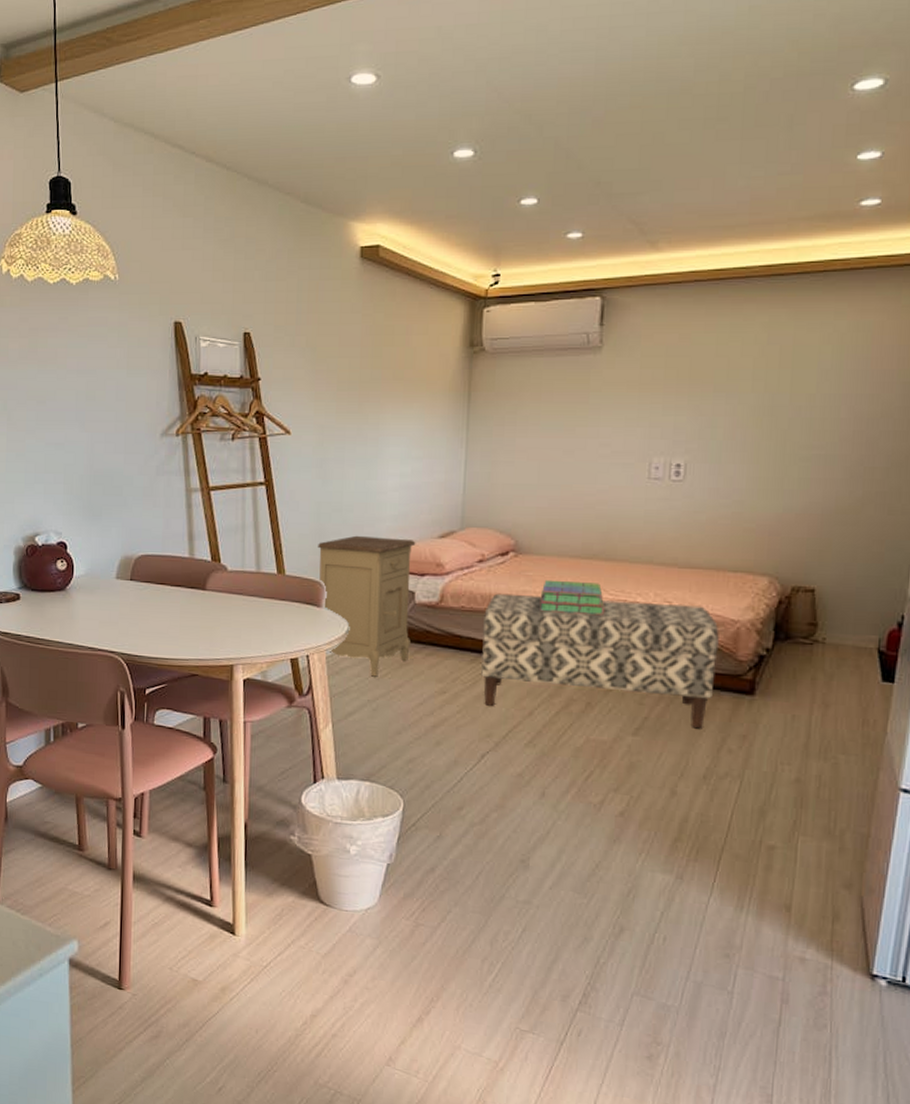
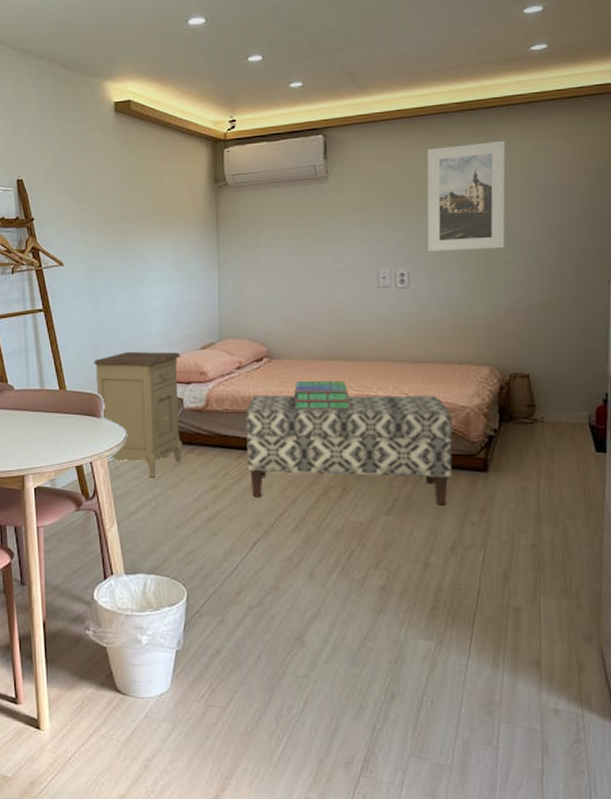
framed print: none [710,313,817,442] -> present [427,140,506,253]

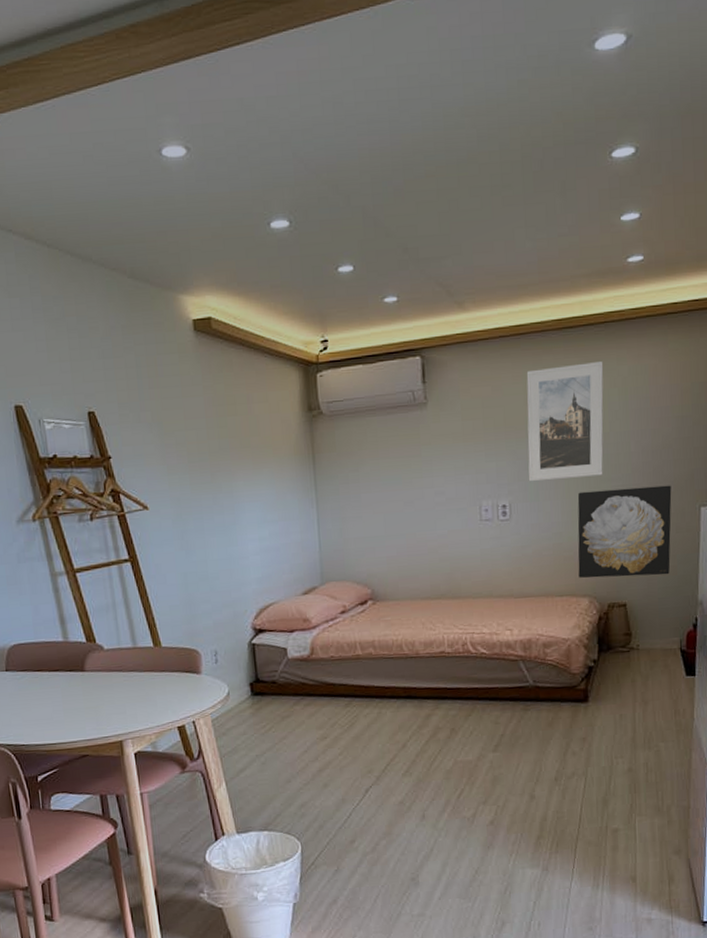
nightstand: present [94,351,182,478] -> none [189,599,289,733]
bench: present [245,394,453,504] -> none [351,629,555,745]
stack of books: present [294,380,350,409] -> none [400,620,456,652]
wall art: none [478,259,579,348] -> present [577,485,672,578]

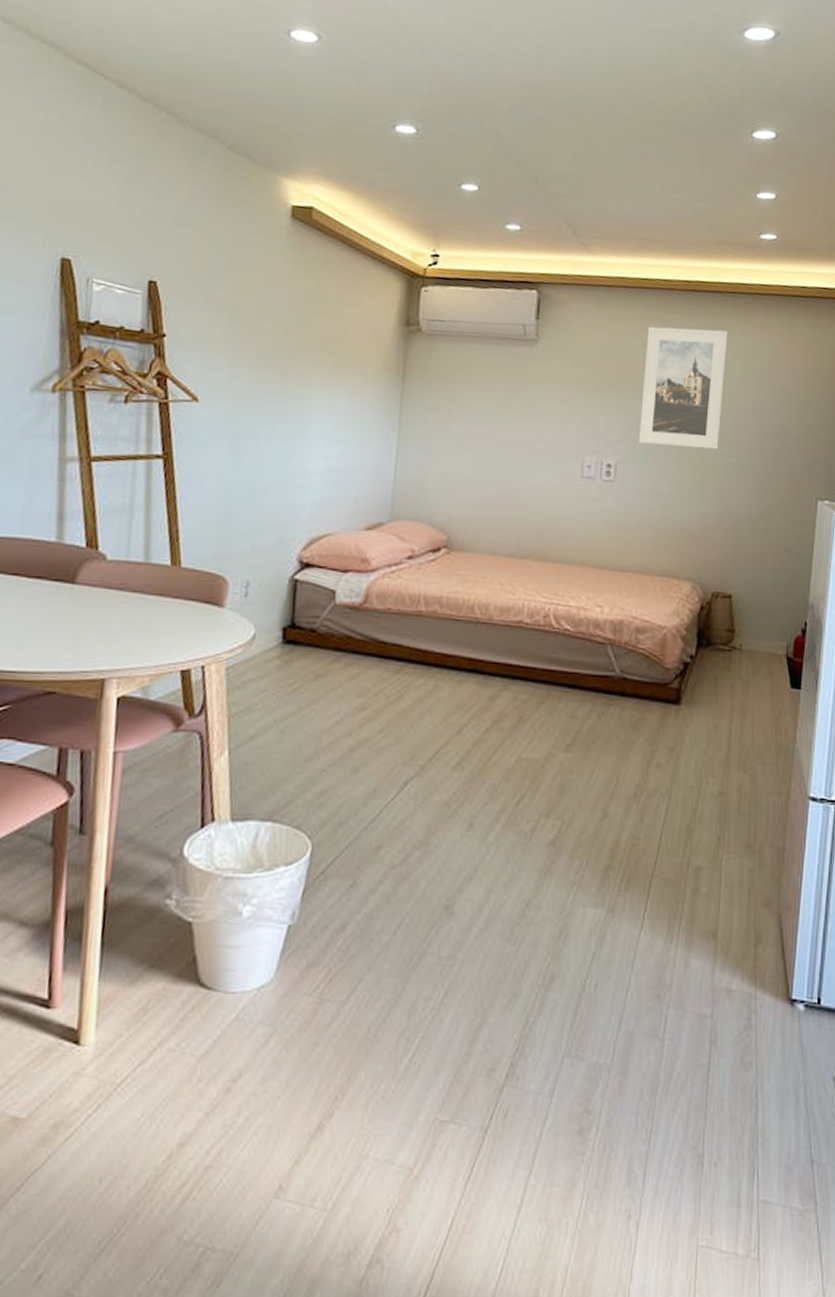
wall art: present [577,485,672,578] -> none [682,463,789,569]

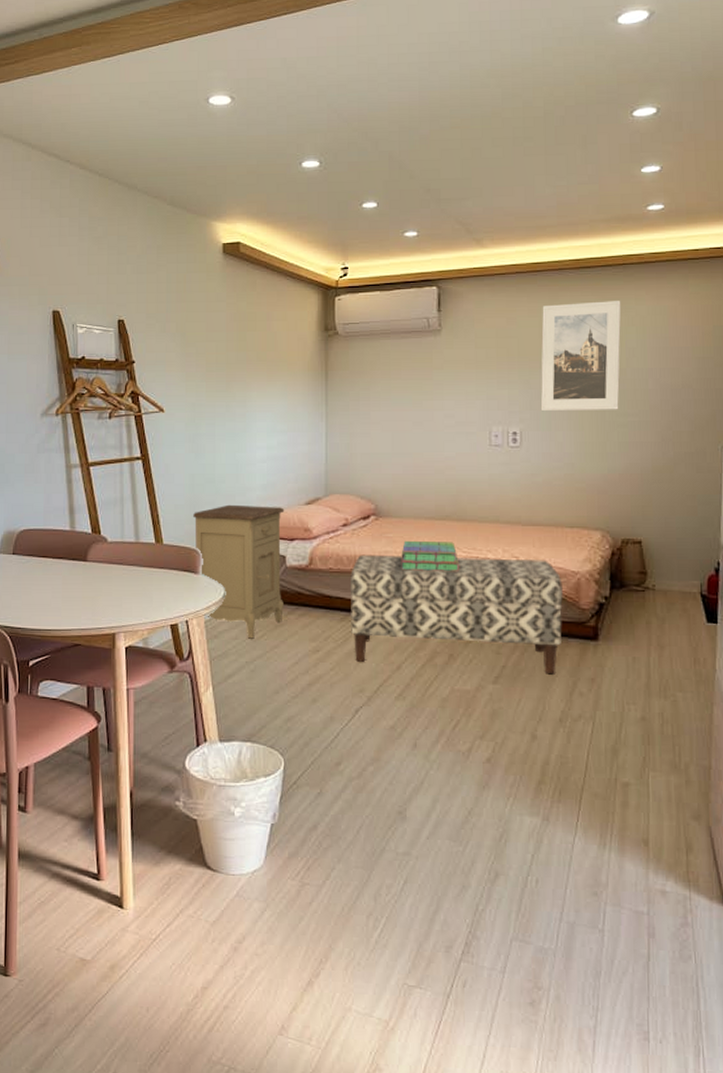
nightstand: none [223,523,340,692] -> present [193,504,285,639]
bench: none [407,594,648,741] -> present [349,554,563,673]
stack of books: none [472,580,537,619] -> present [401,540,459,571]

